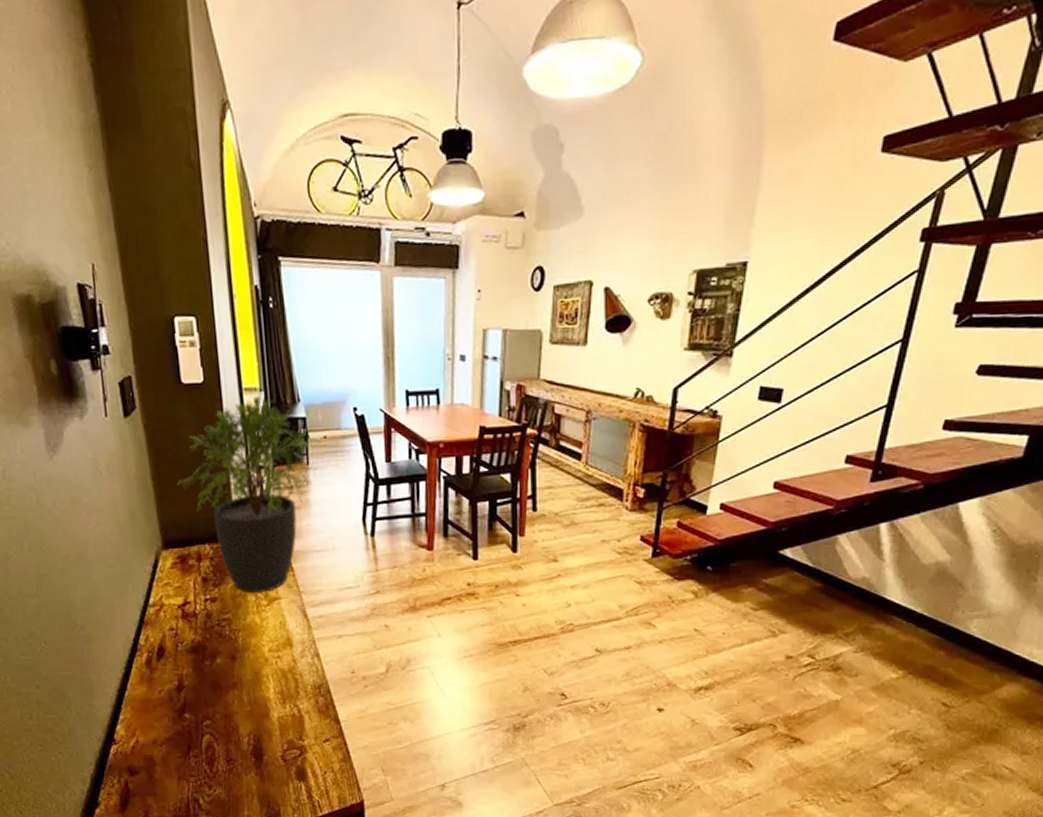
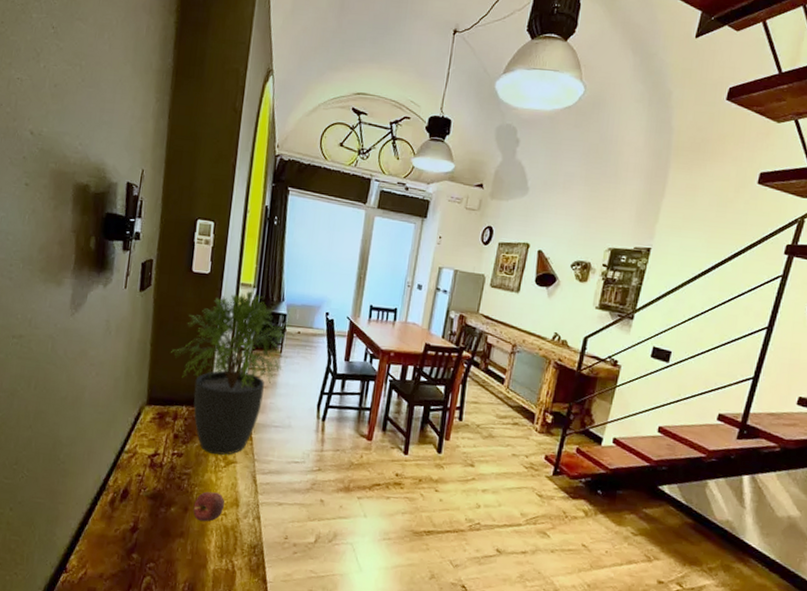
apple: none [241,635,277,669] -> present [193,491,225,522]

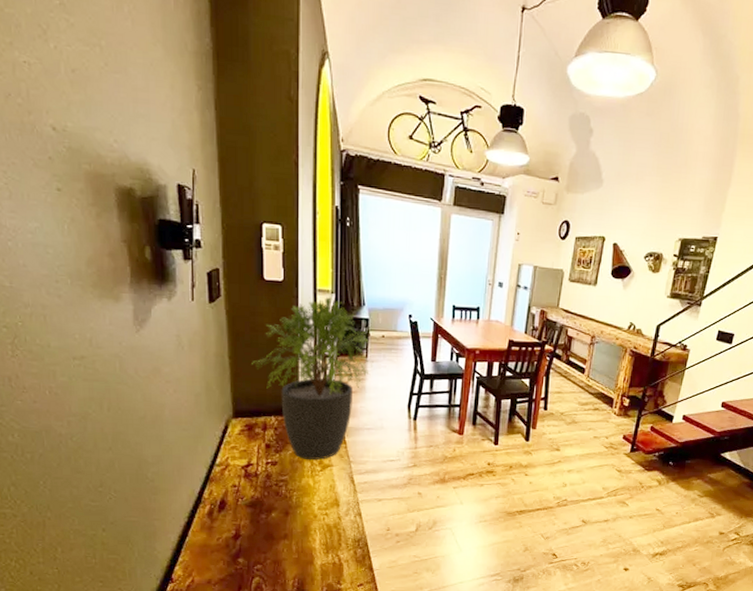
apple: present [193,491,225,522] -> none [294,495,326,523]

